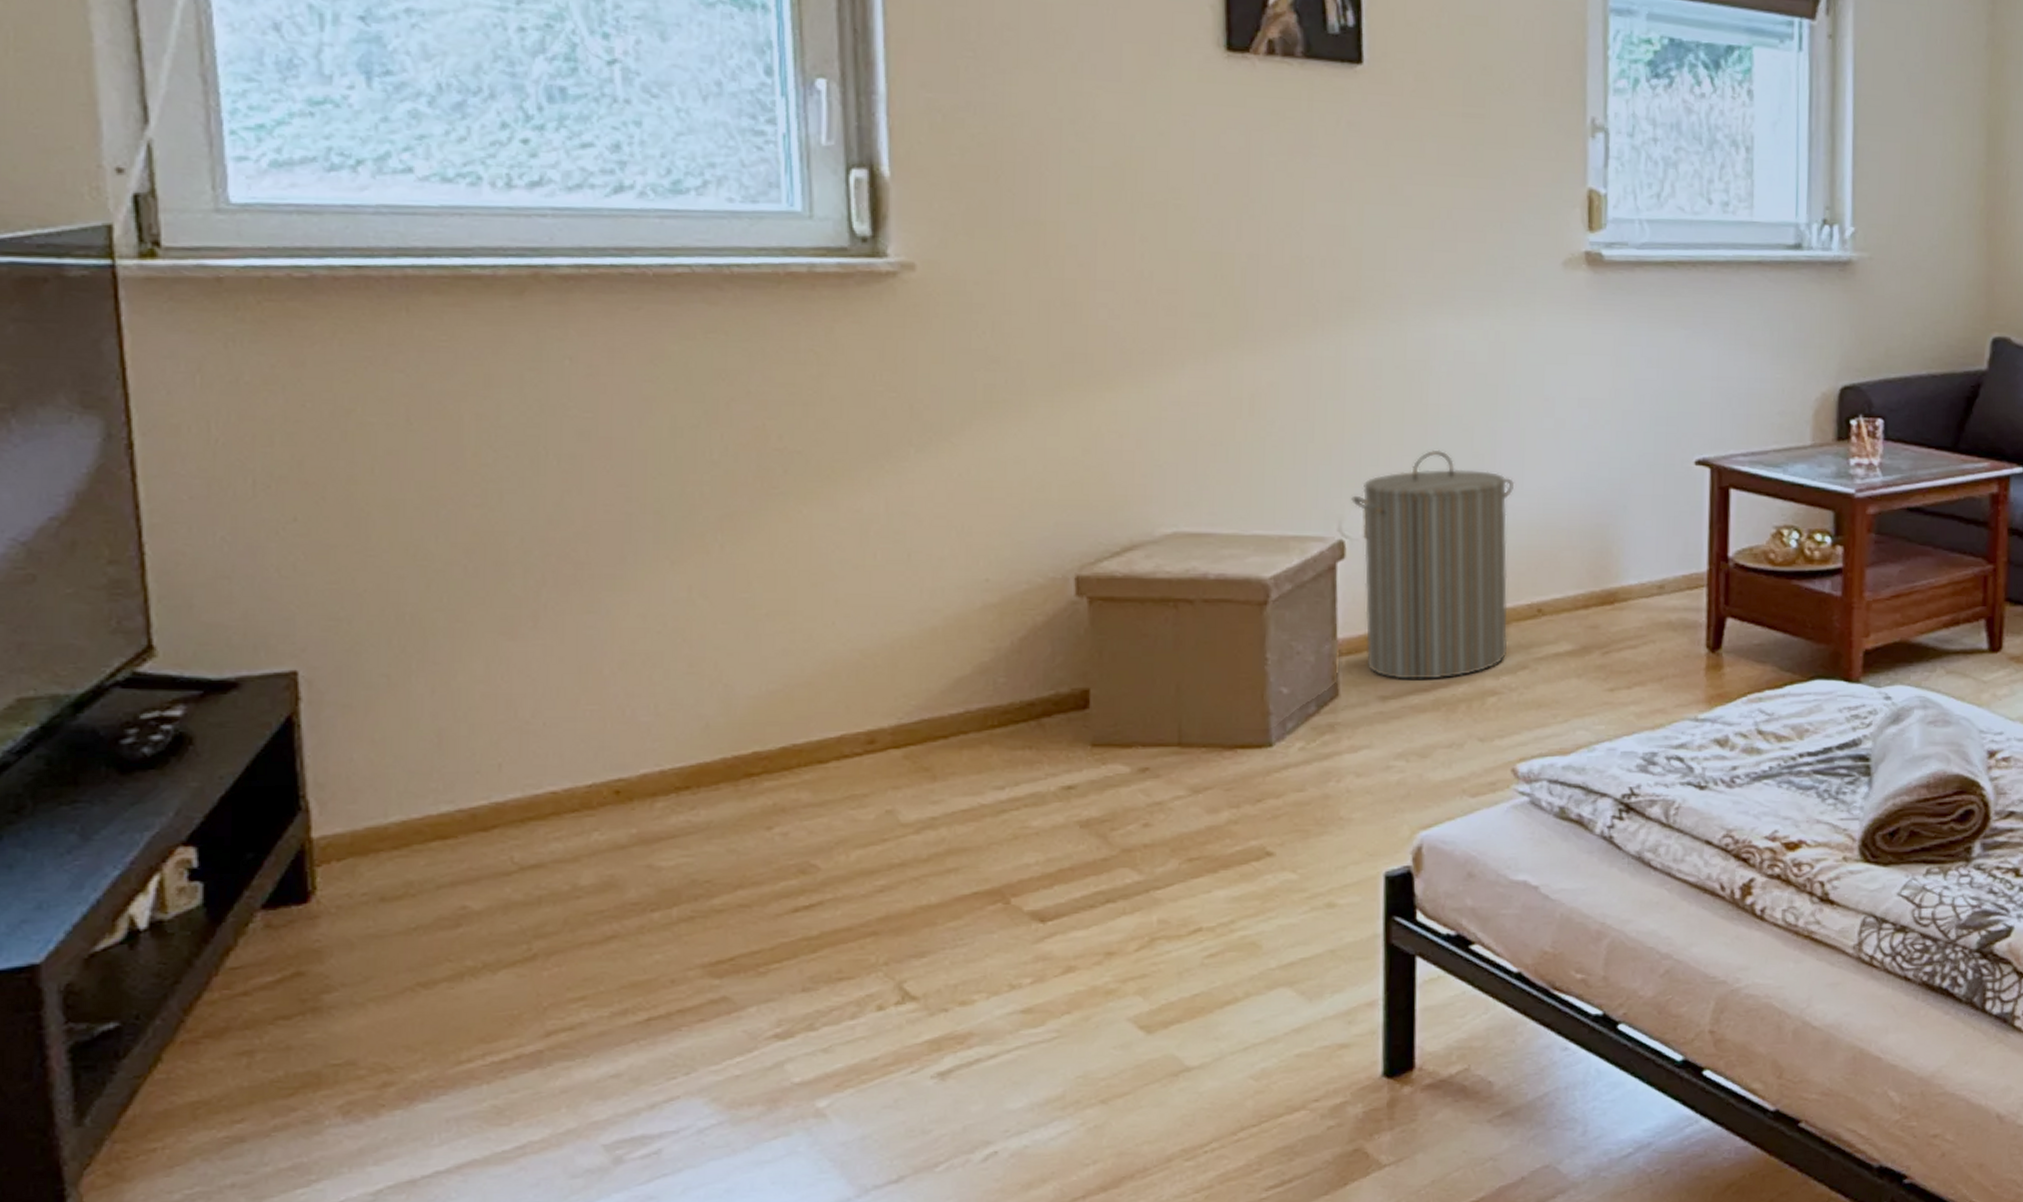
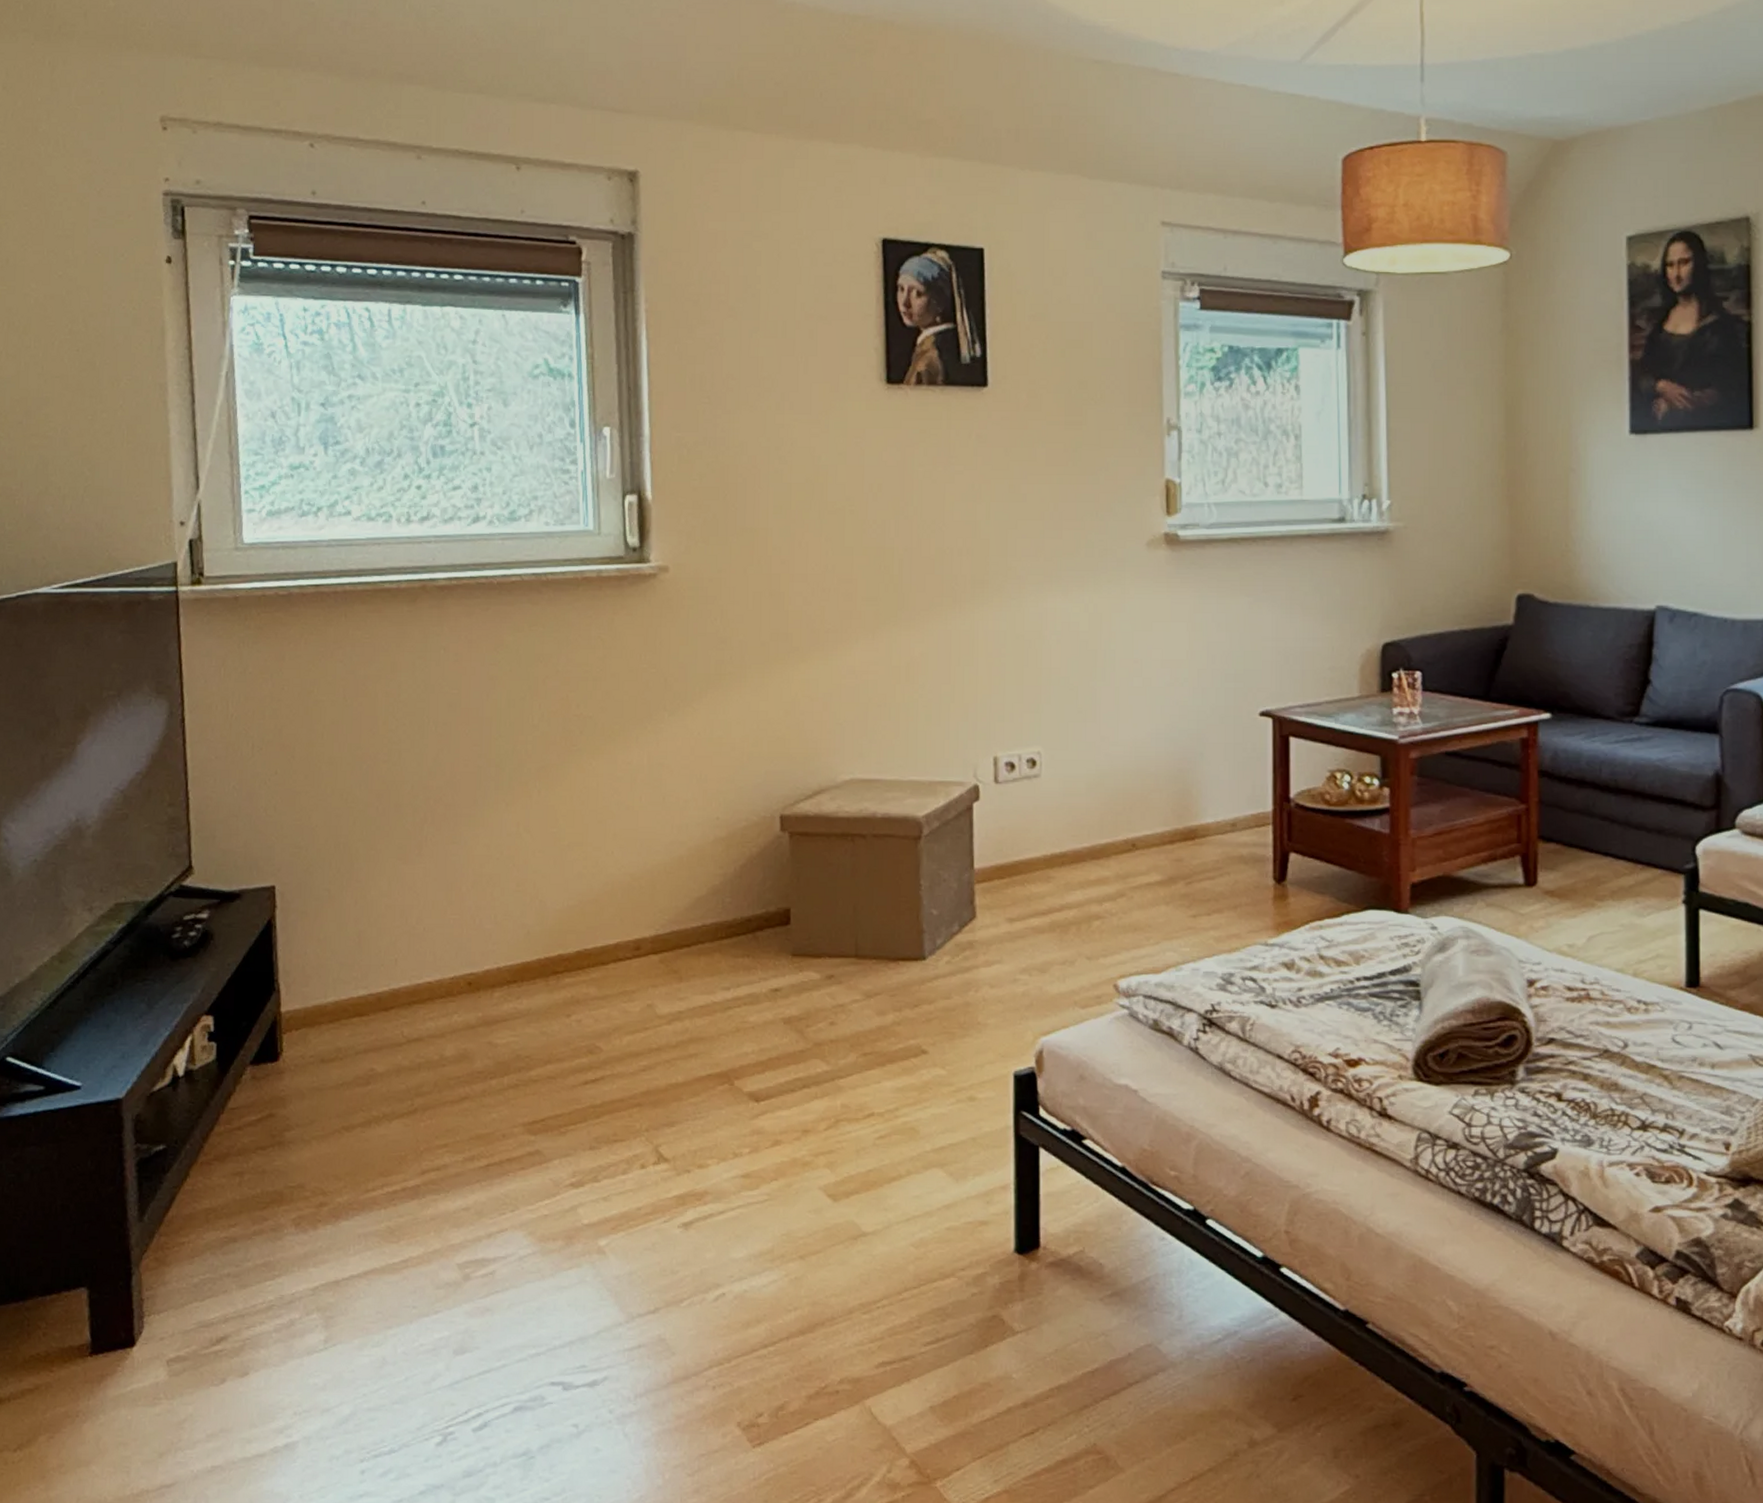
laundry hamper: present [1351,449,1515,679] -> none [984,706,1112,904]

